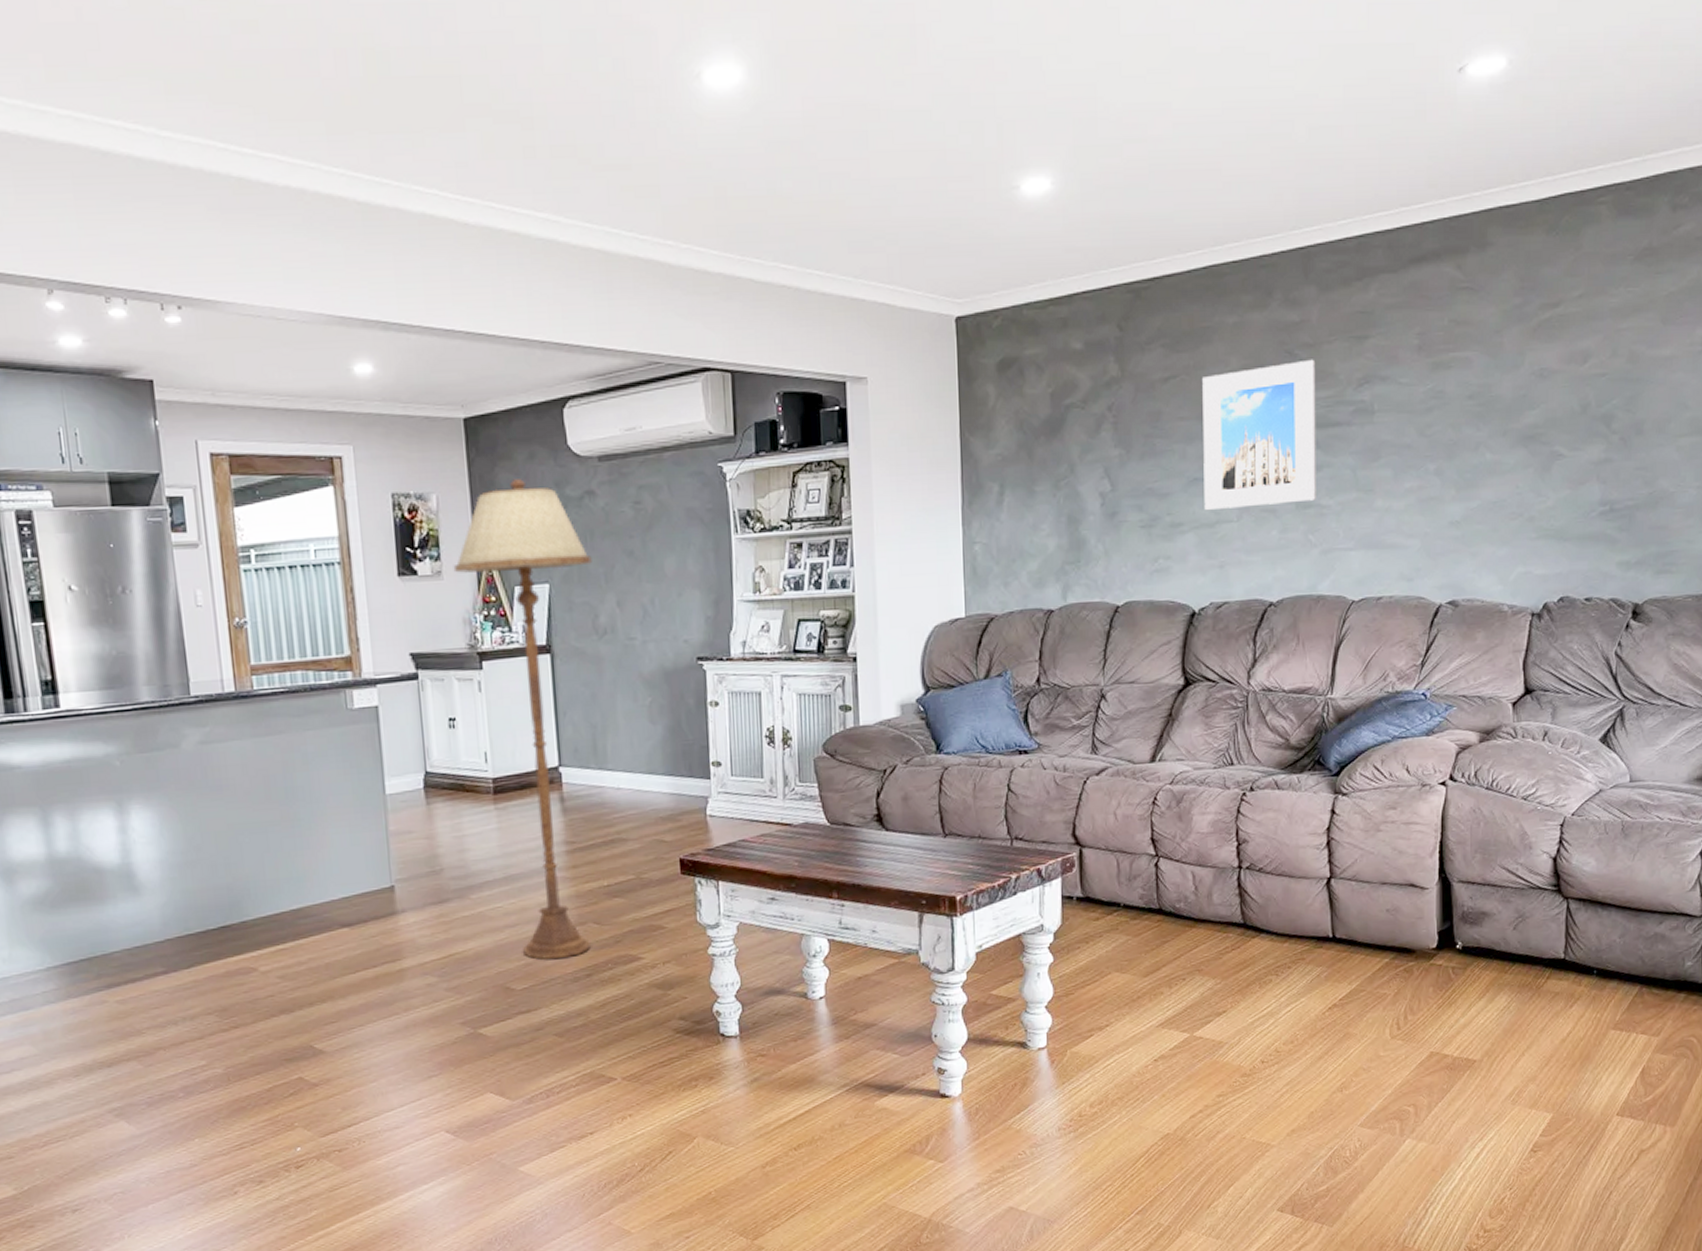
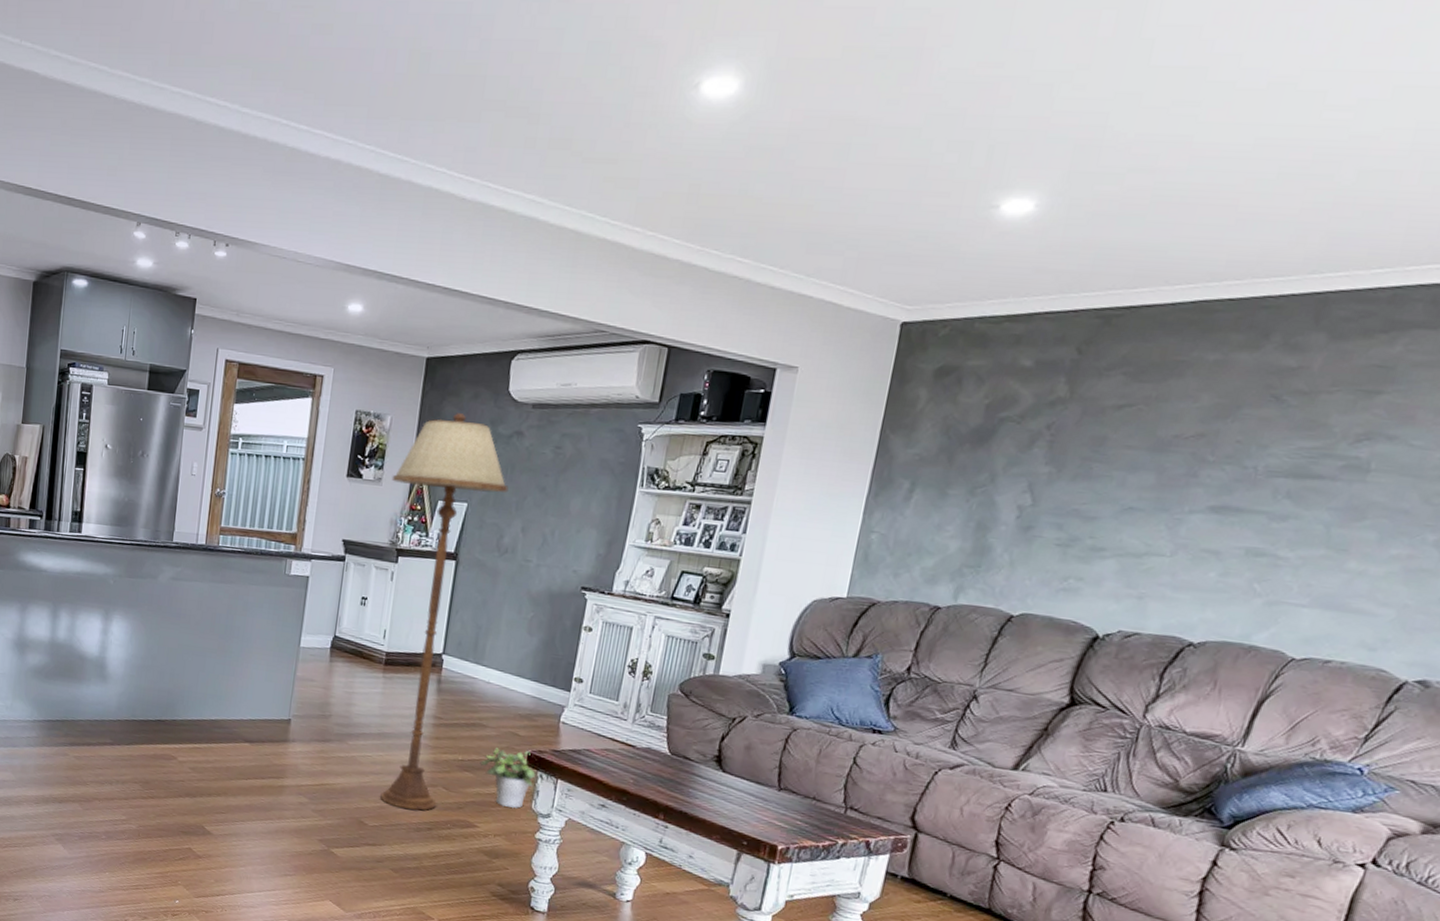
potted plant: none [629,857,694,928] -> present [480,748,536,809]
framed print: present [1202,359,1316,511] -> none [1134,407,1307,550]

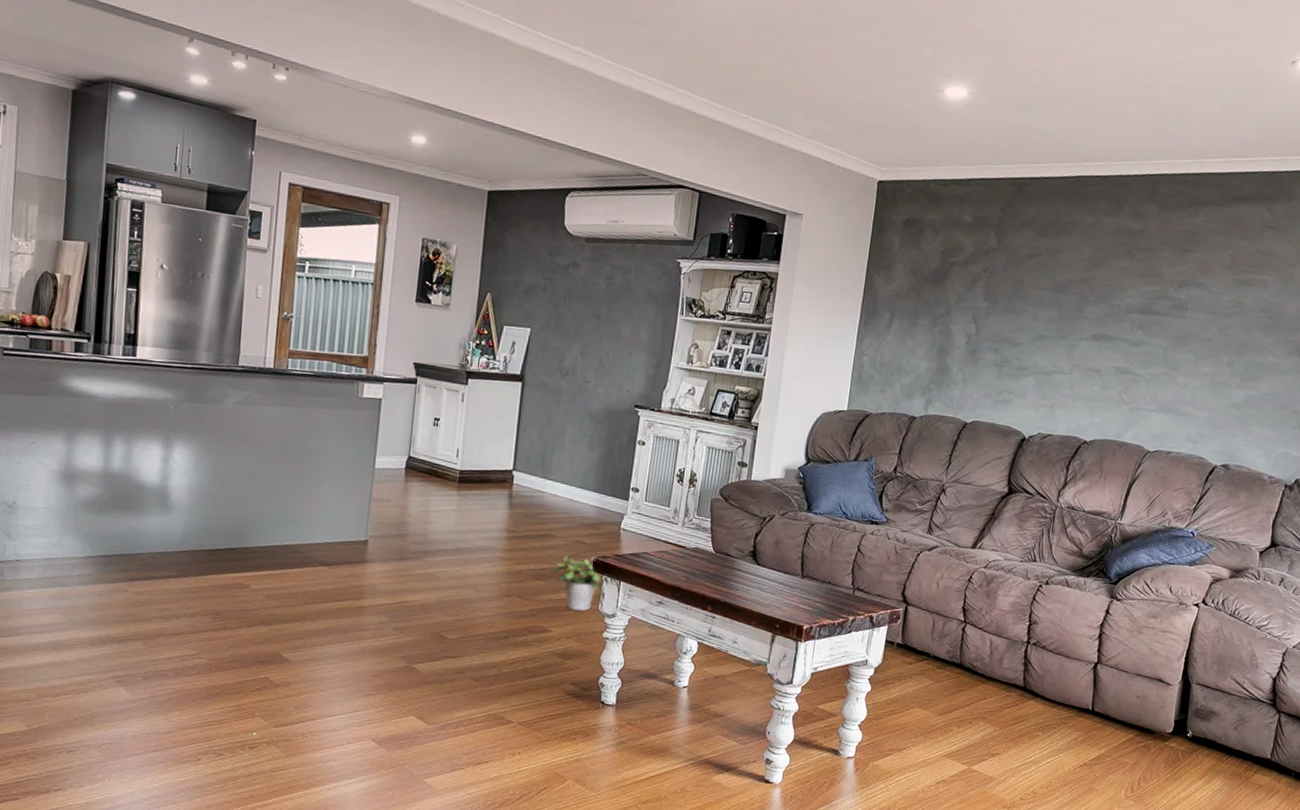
floor lamp: present [380,413,509,811] -> none [459,244,567,621]

